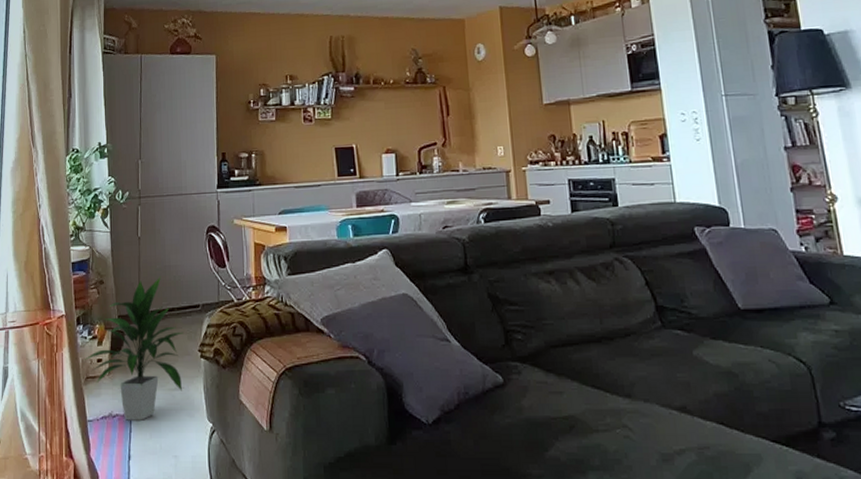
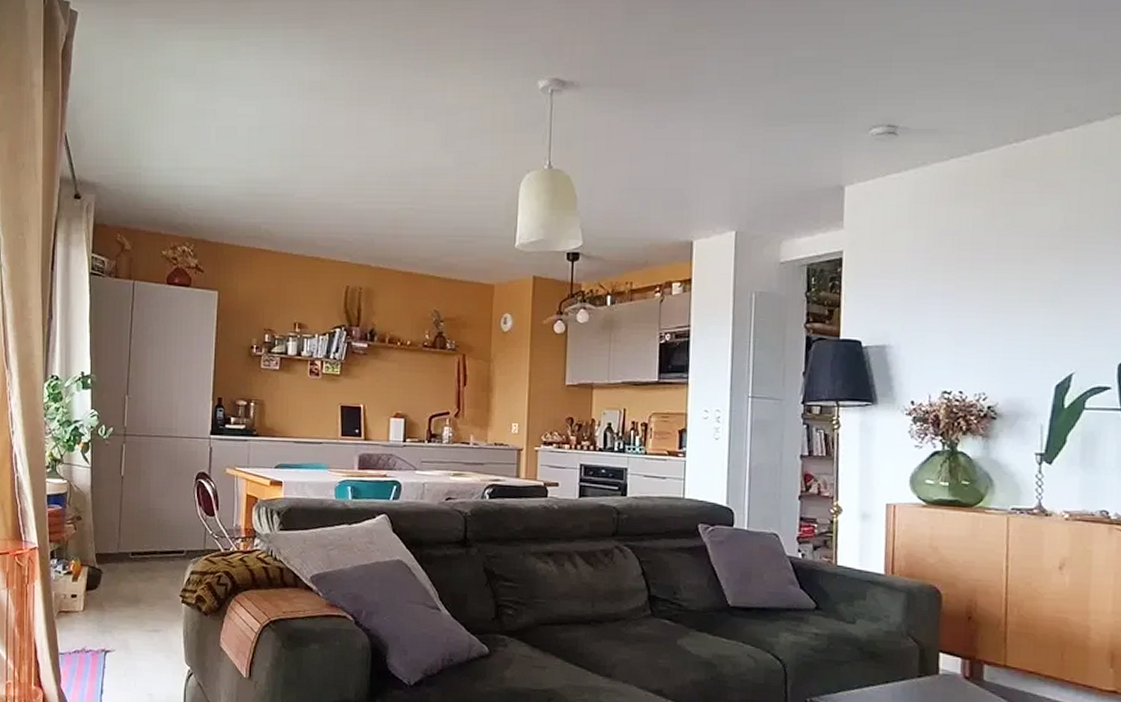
indoor plant: present [84,276,184,420] -> none [57,518,165,658]

